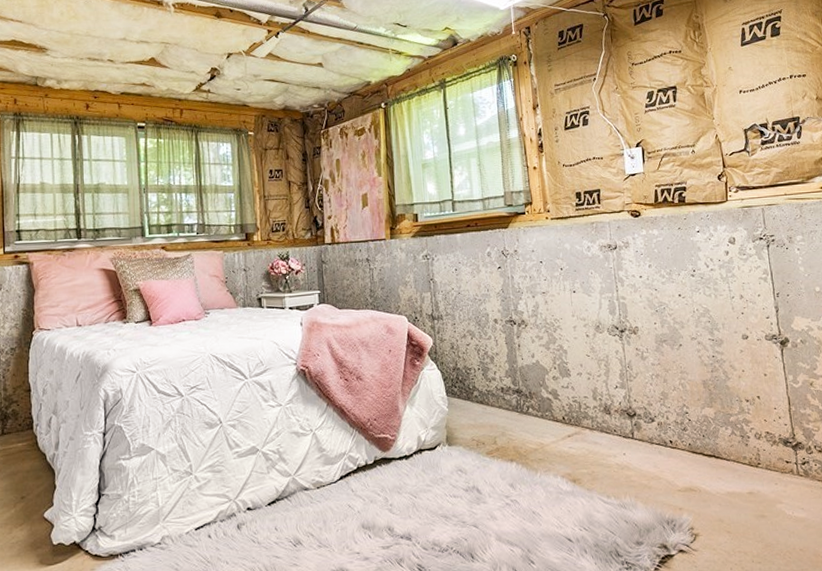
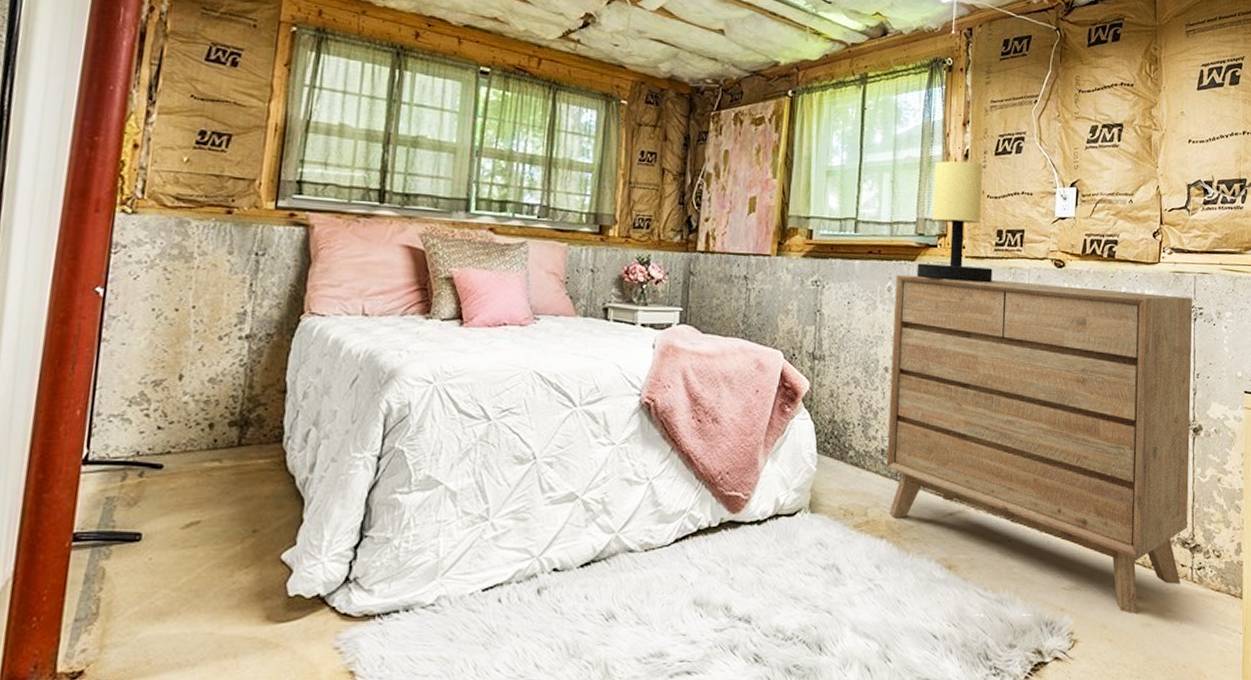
dresser: none [493,228,787,508] -> present [886,274,1193,615]
table lamp: none [510,138,578,242] -> present [916,160,993,283]

